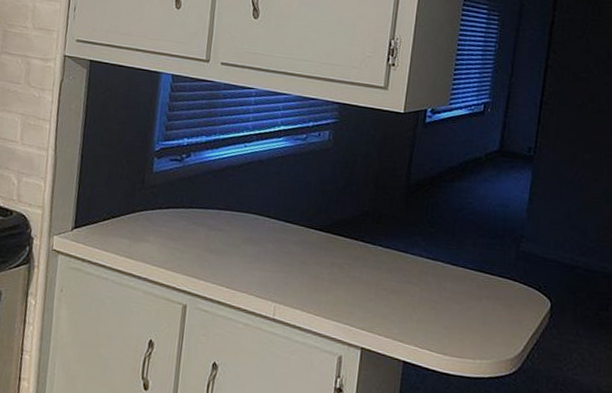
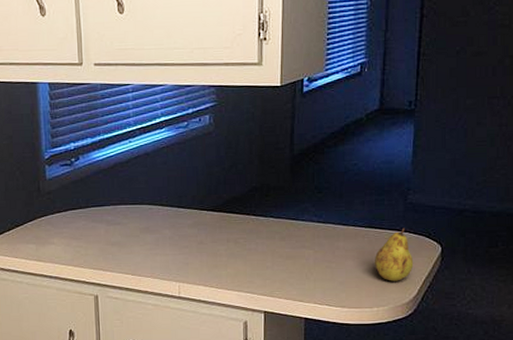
fruit: none [481,276,522,334] -> present [375,228,414,281]

